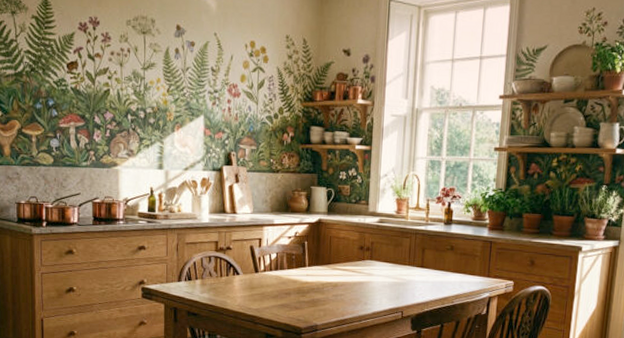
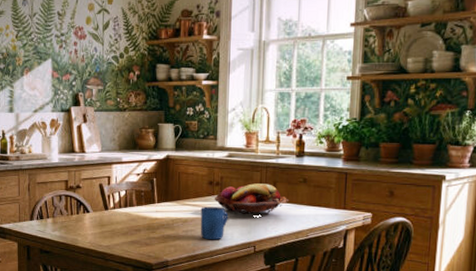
mug: none [349,271,378,305] -> present [200,206,228,240]
fruit basket: none [365,249,437,281] -> present [215,183,290,215]

